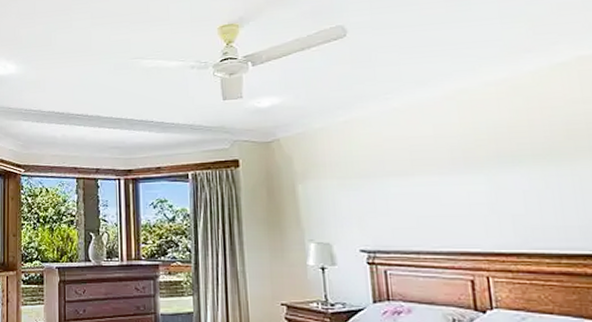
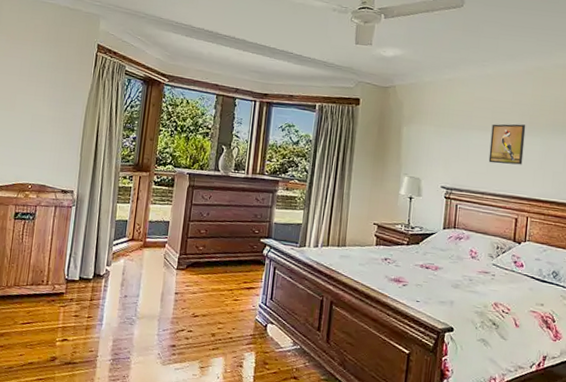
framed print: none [412,161,466,214] -> present [488,124,526,165]

